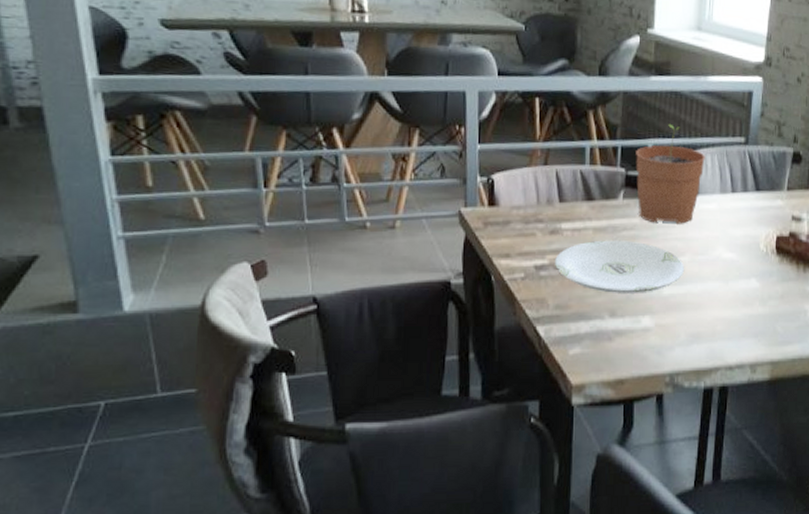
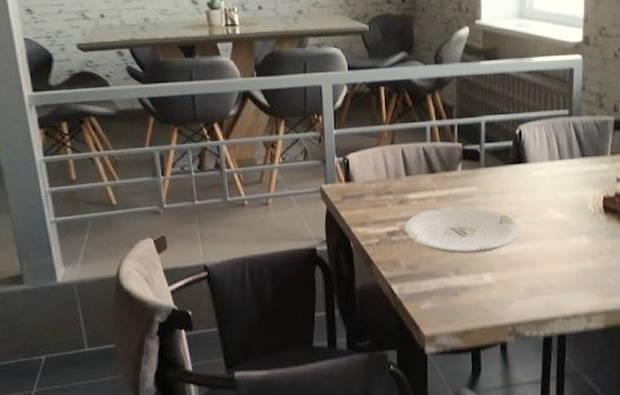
plant pot: present [635,123,705,224] -> none [471,102,533,191]

